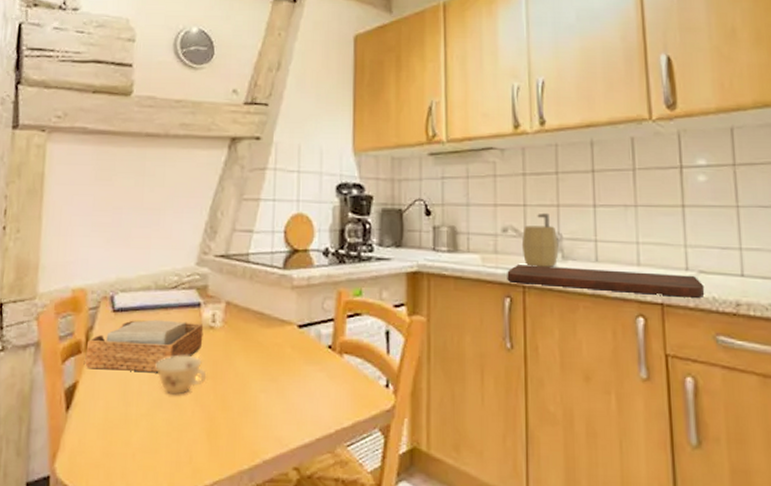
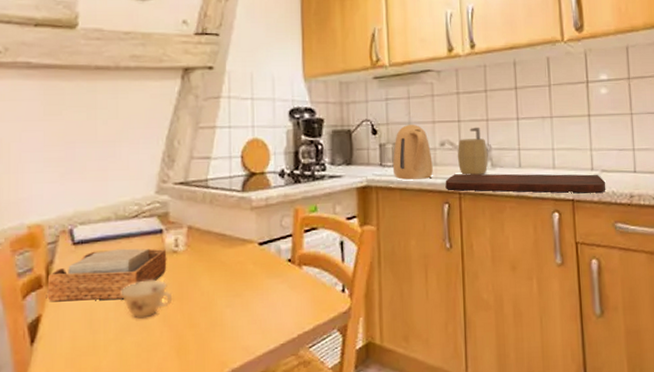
kettle: none [447,206,493,269] -> present [392,124,433,181]

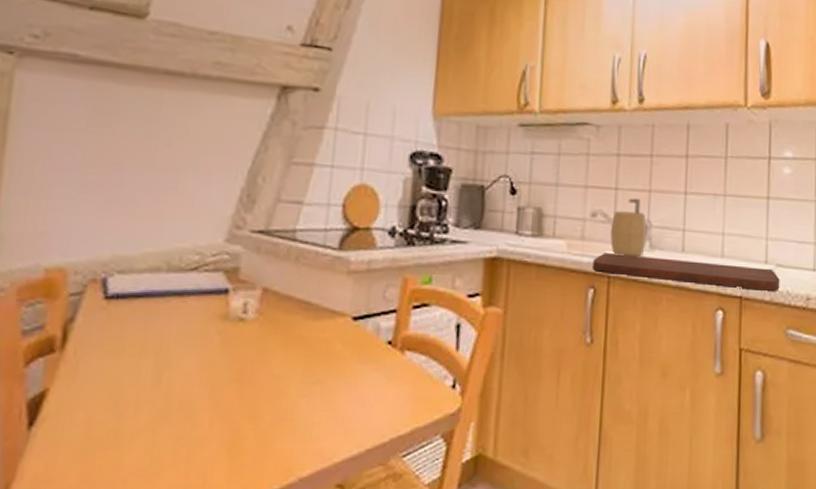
napkin holder: present [47,248,167,302] -> none [59,309,231,377]
teacup: present [121,279,173,319] -> none [162,354,231,403]
kettle: present [392,124,433,181] -> none [530,186,580,256]

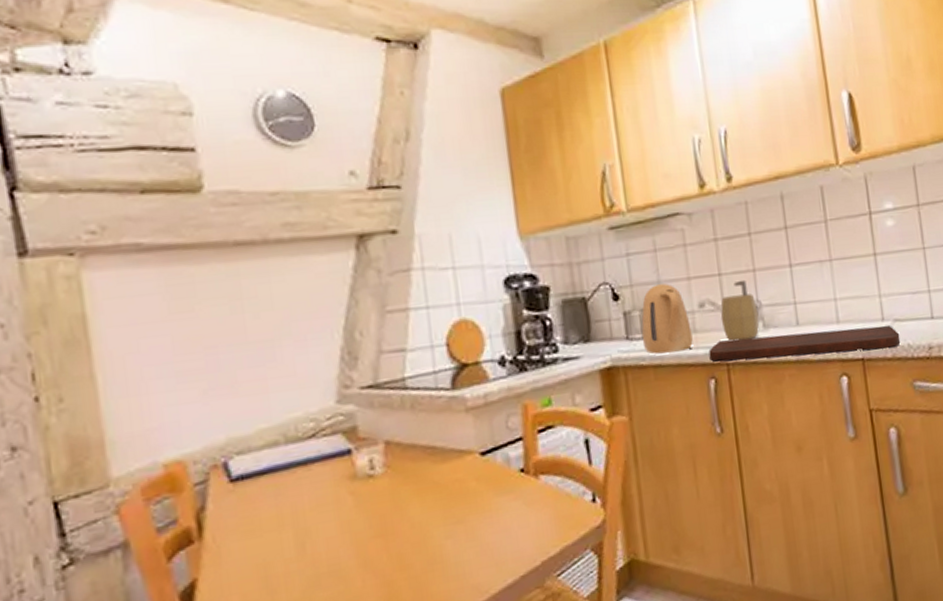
kettle: none [530,186,580,256] -> present [641,283,693,355]

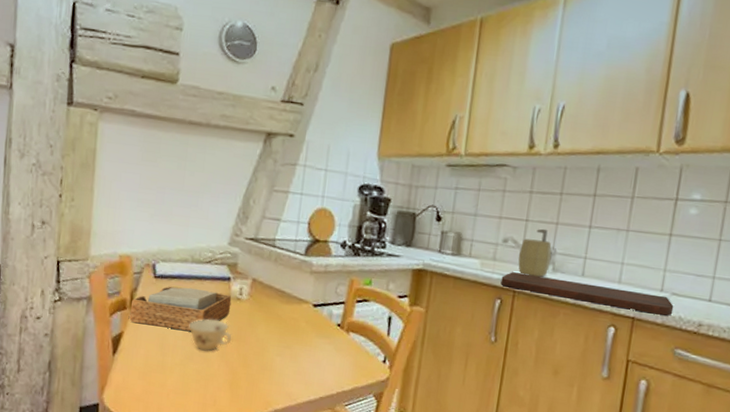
napkin holder: none [199,474,362,560] -> present [129,286,232,332]
teacup: none [303,513,374,568] -> present [189,319,232,352]
kettle: present [641,283,693,355] -> none [450,216,493,272]

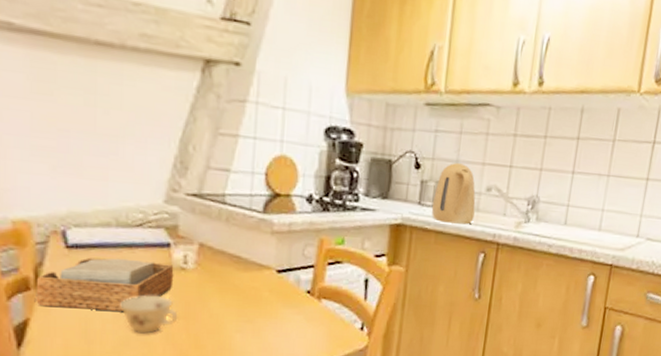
kettle: none [450,216,493,272] -> present [431,162,476,225]
cutting board: present [500,272,674,316] -> none [484,223,648,261]
soap dispenser: present [518,228,552,277] -> none [501,175,536,227]

